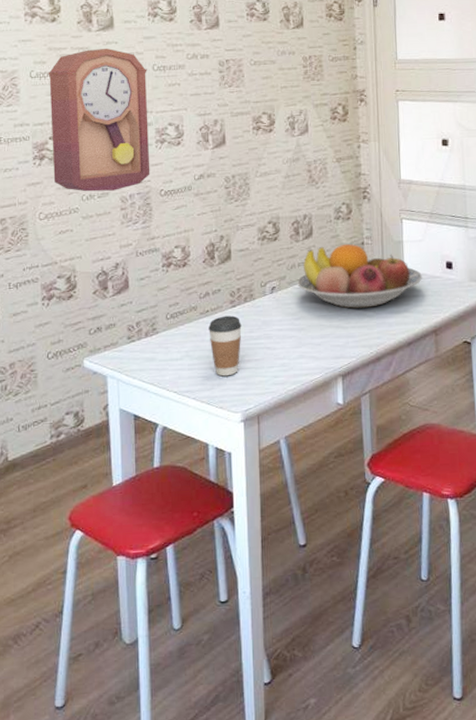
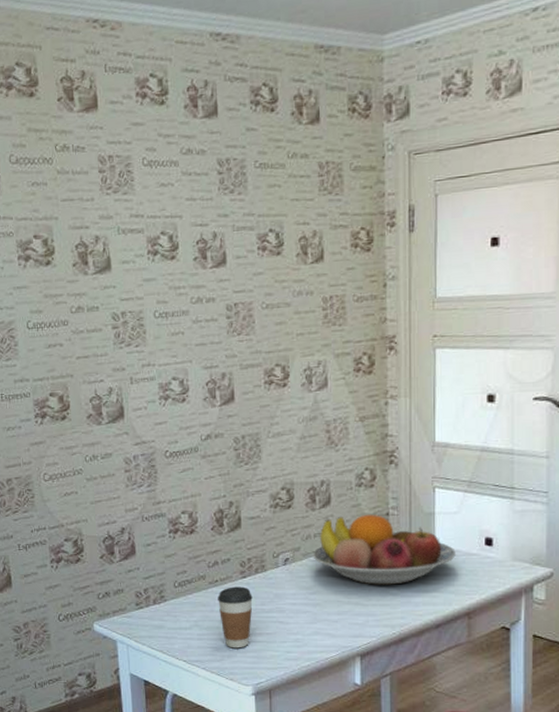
pendulum clock: present [48,48,150,192] -> none [45,294,155,452]

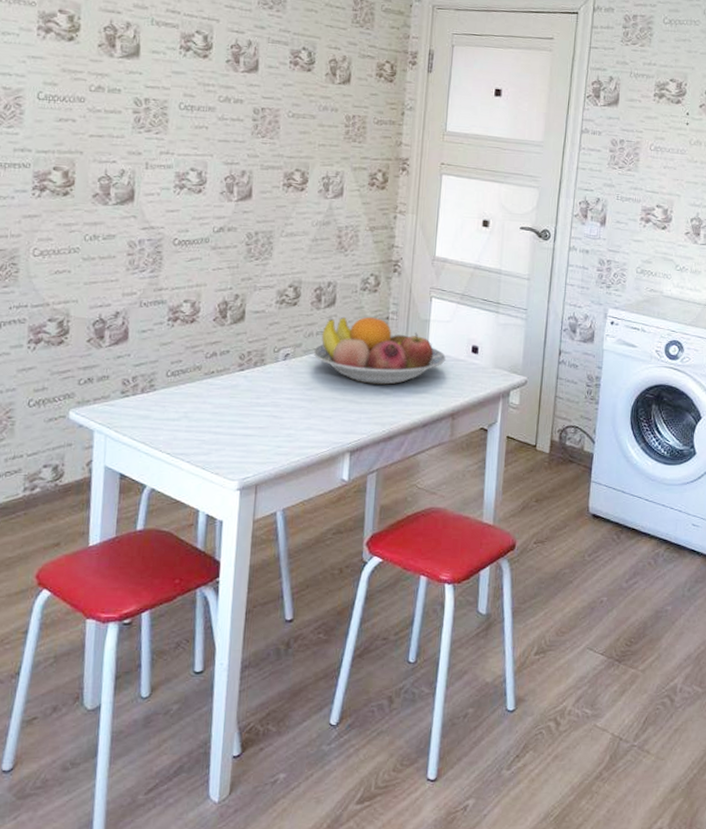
coffee cup: present [218,586,253,649] -> none [212,379,249,442]

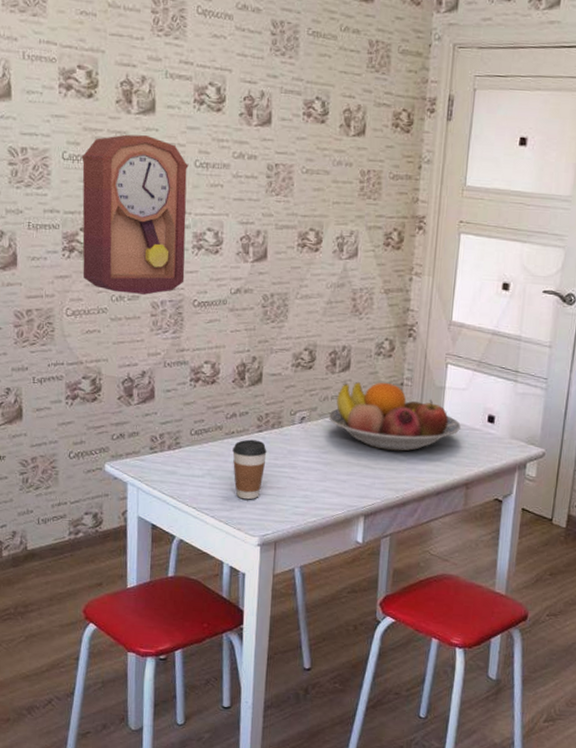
pendulum clock: none [54,76,173,234] -> present [81,134,189,295]
coffee cup: none [212,379,249,442] -> present [232,439,267,500]

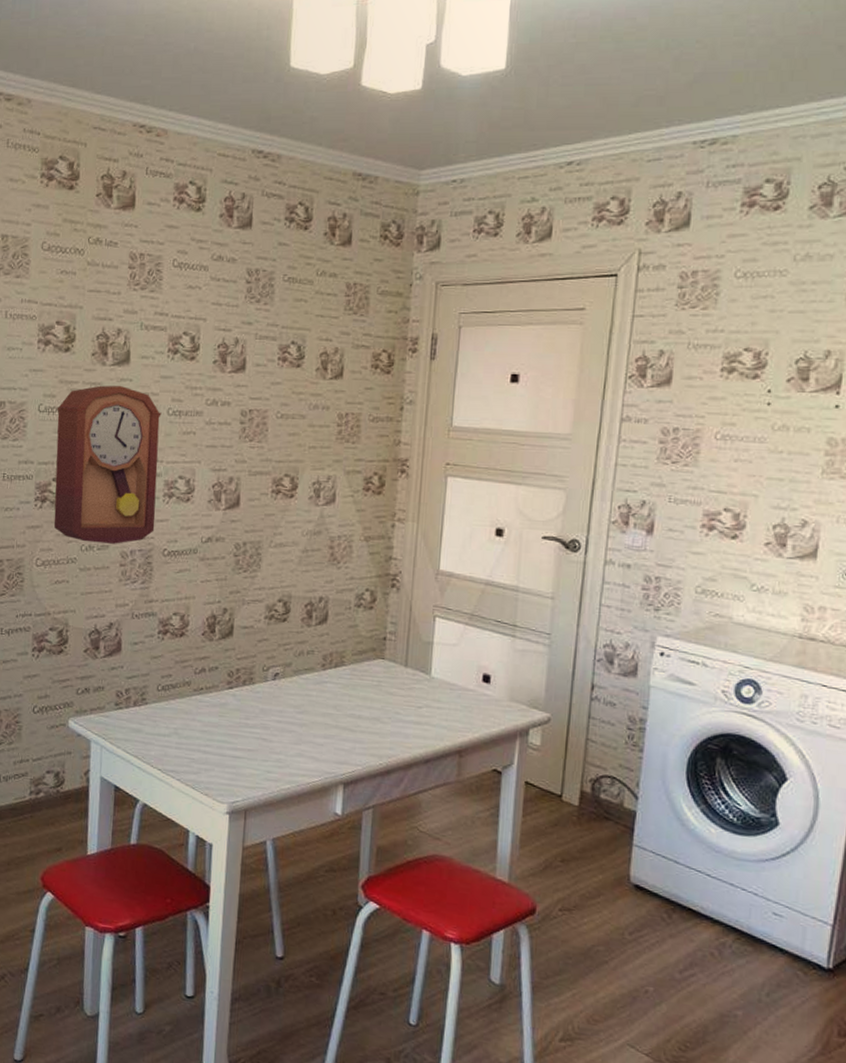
coffee cup: present [232,439,267,500] -> none [201,696,238,763]
fruit bowl: present [328,382,461,452] -> none [304,636,452,713]

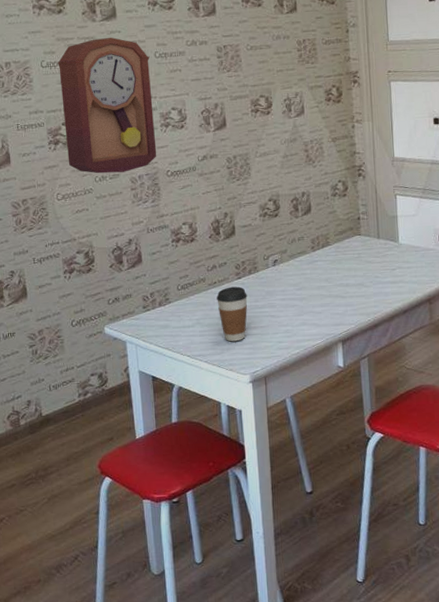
coffee cup: none [201,696,238,763] -> present [216,286,248,342]

